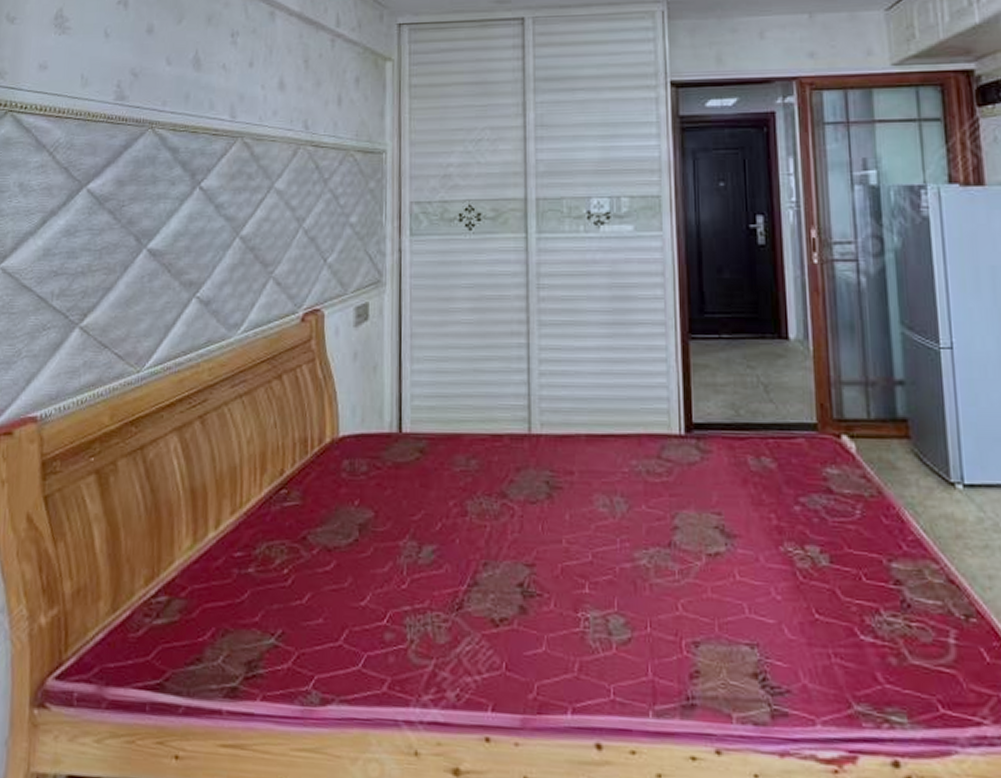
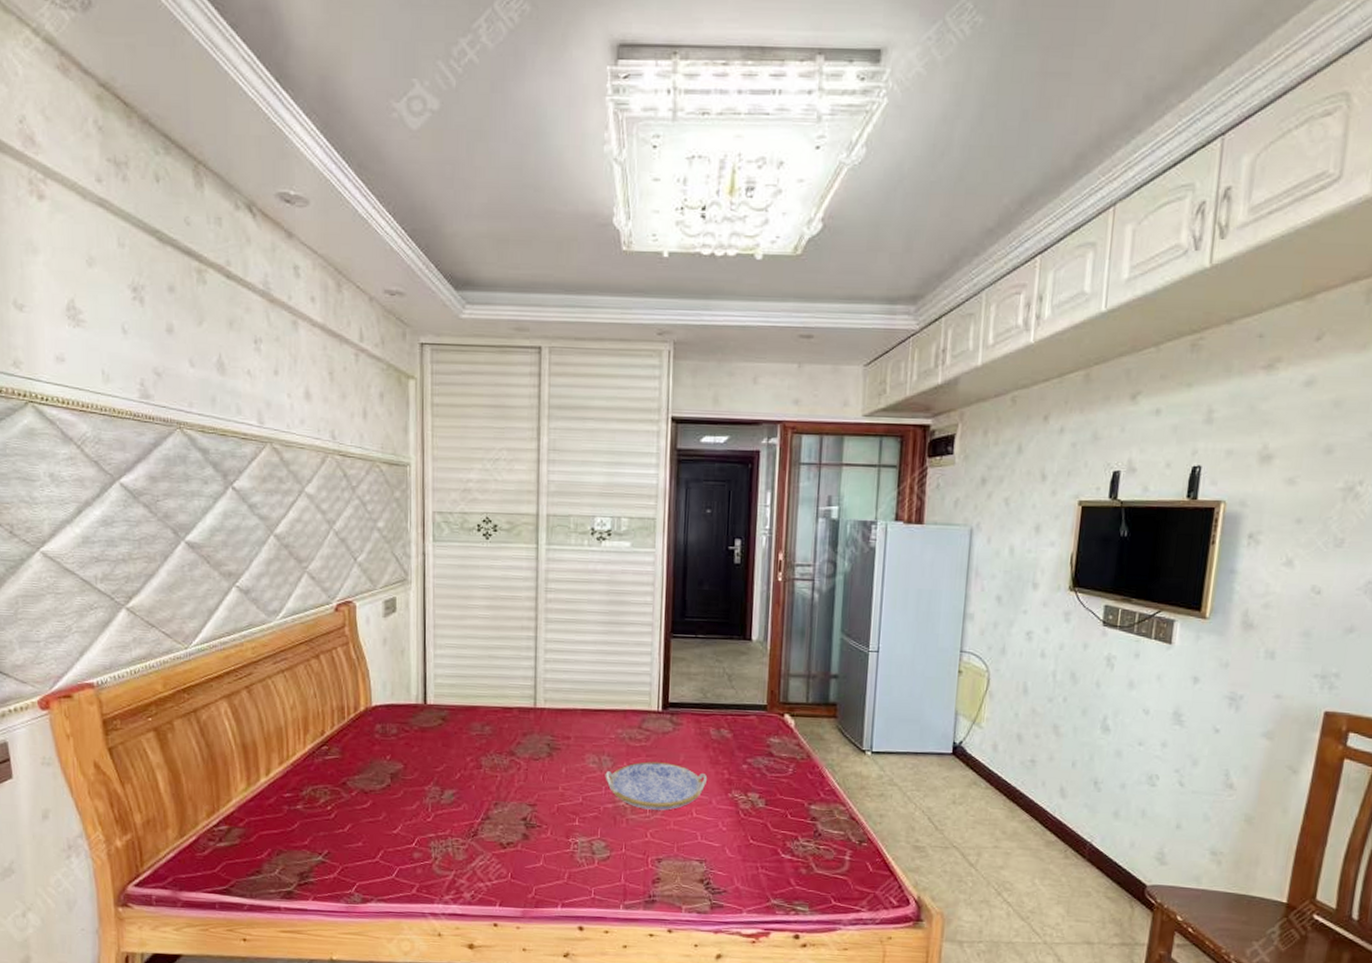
serving tray: none [619,503,751,572] -> present [605,761,708,810]

